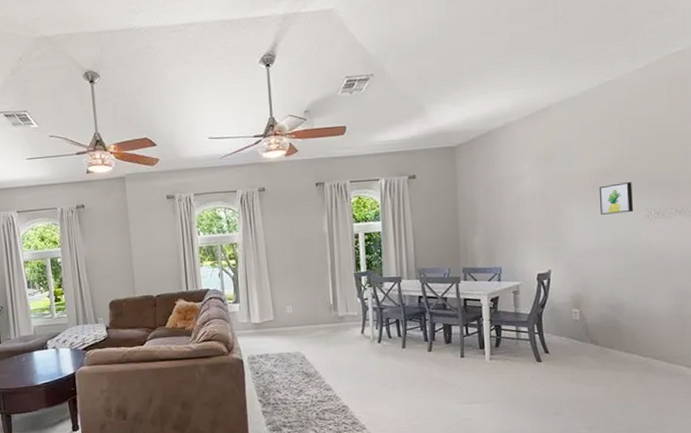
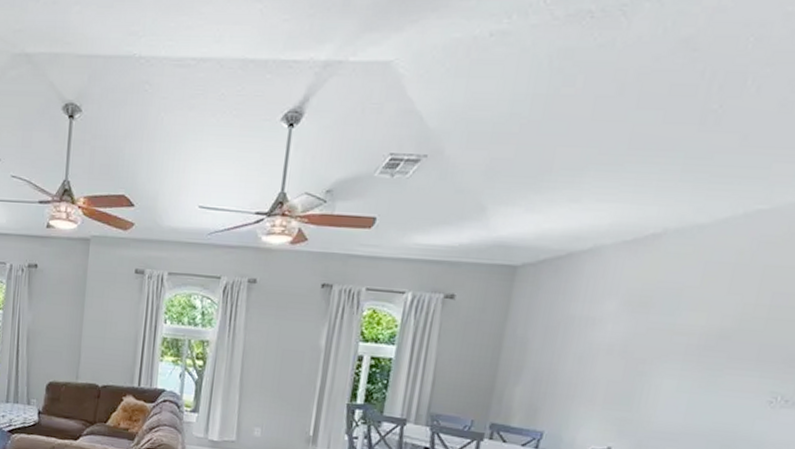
wall art: present [599,182,634,215] -> none [701,351,759,393]

